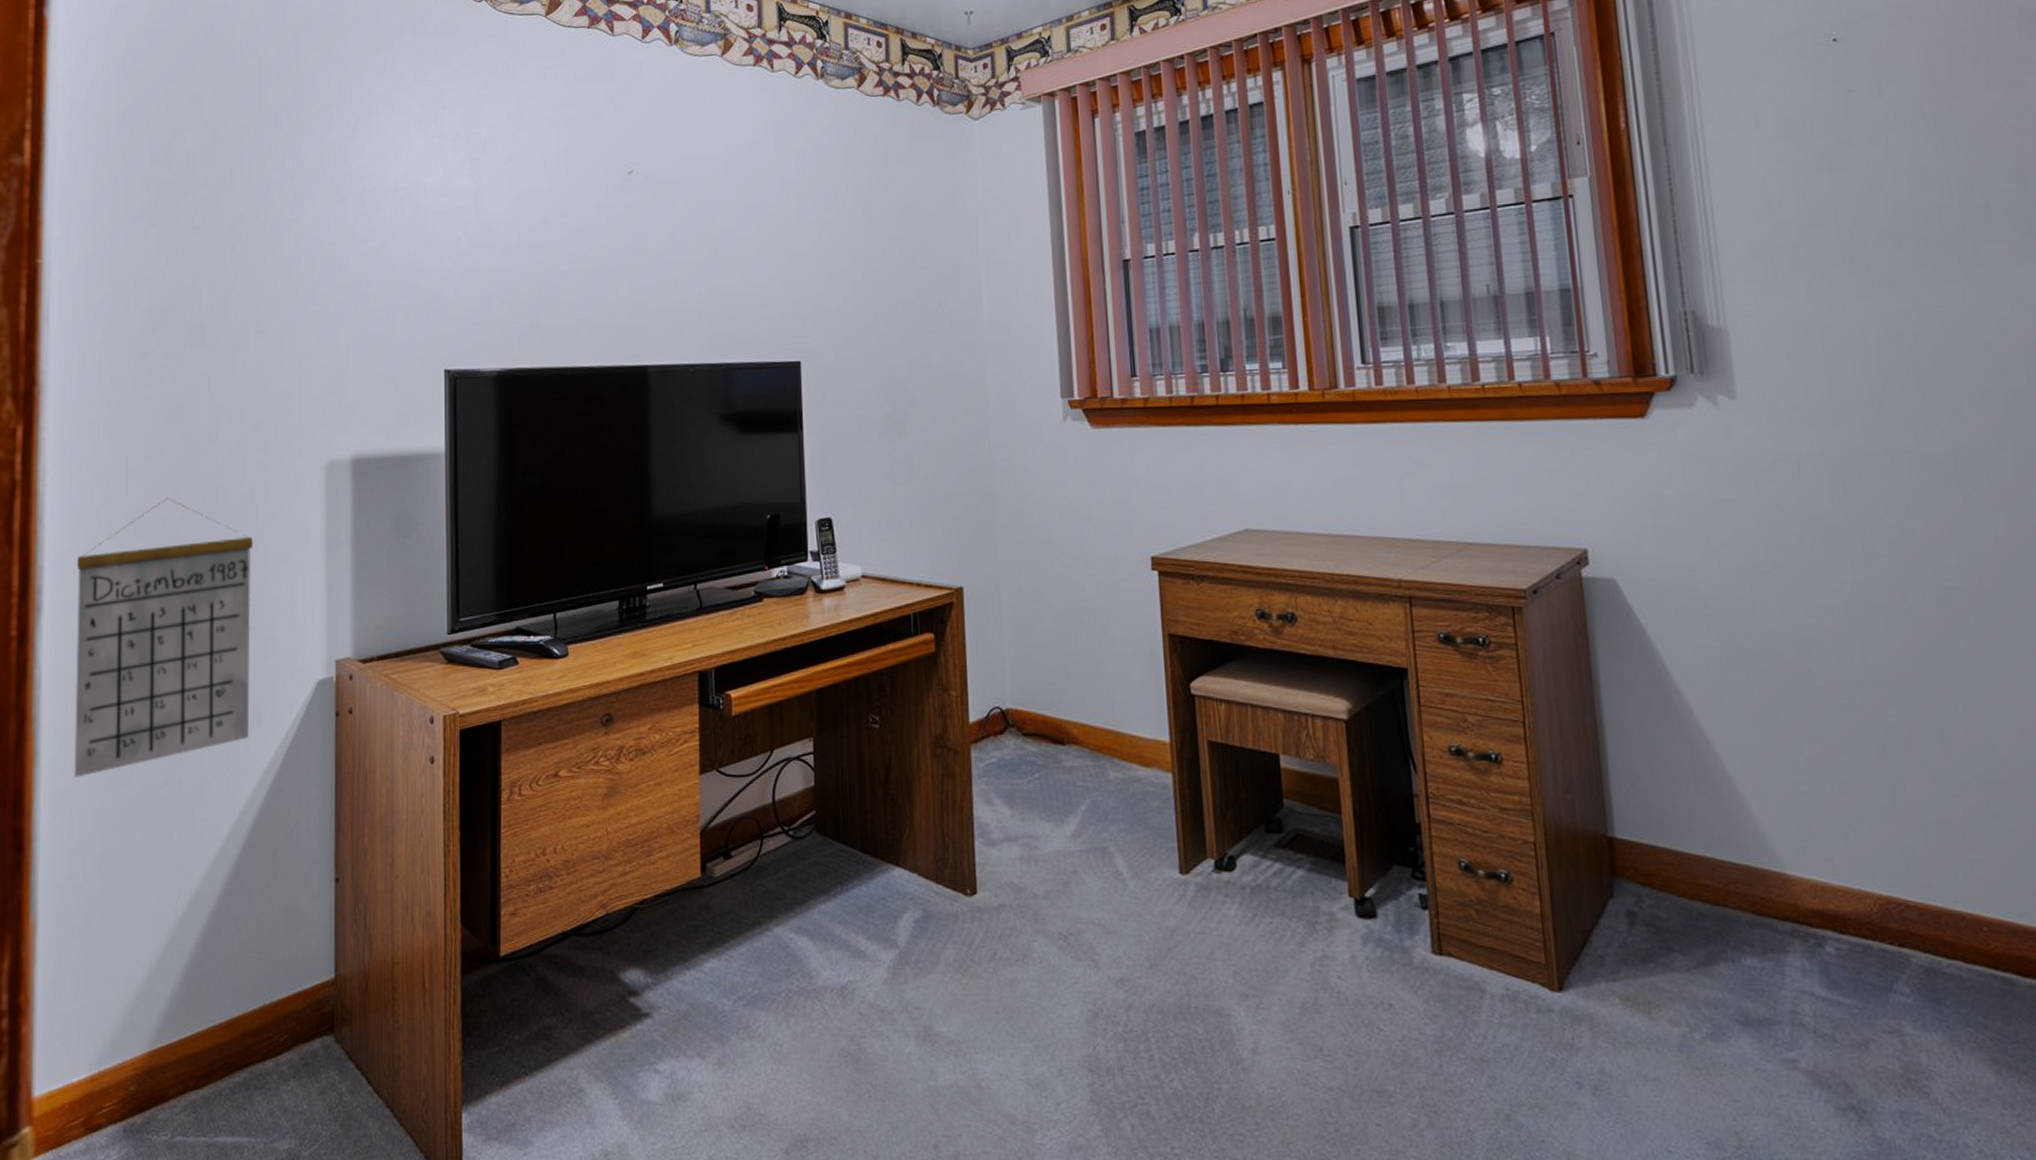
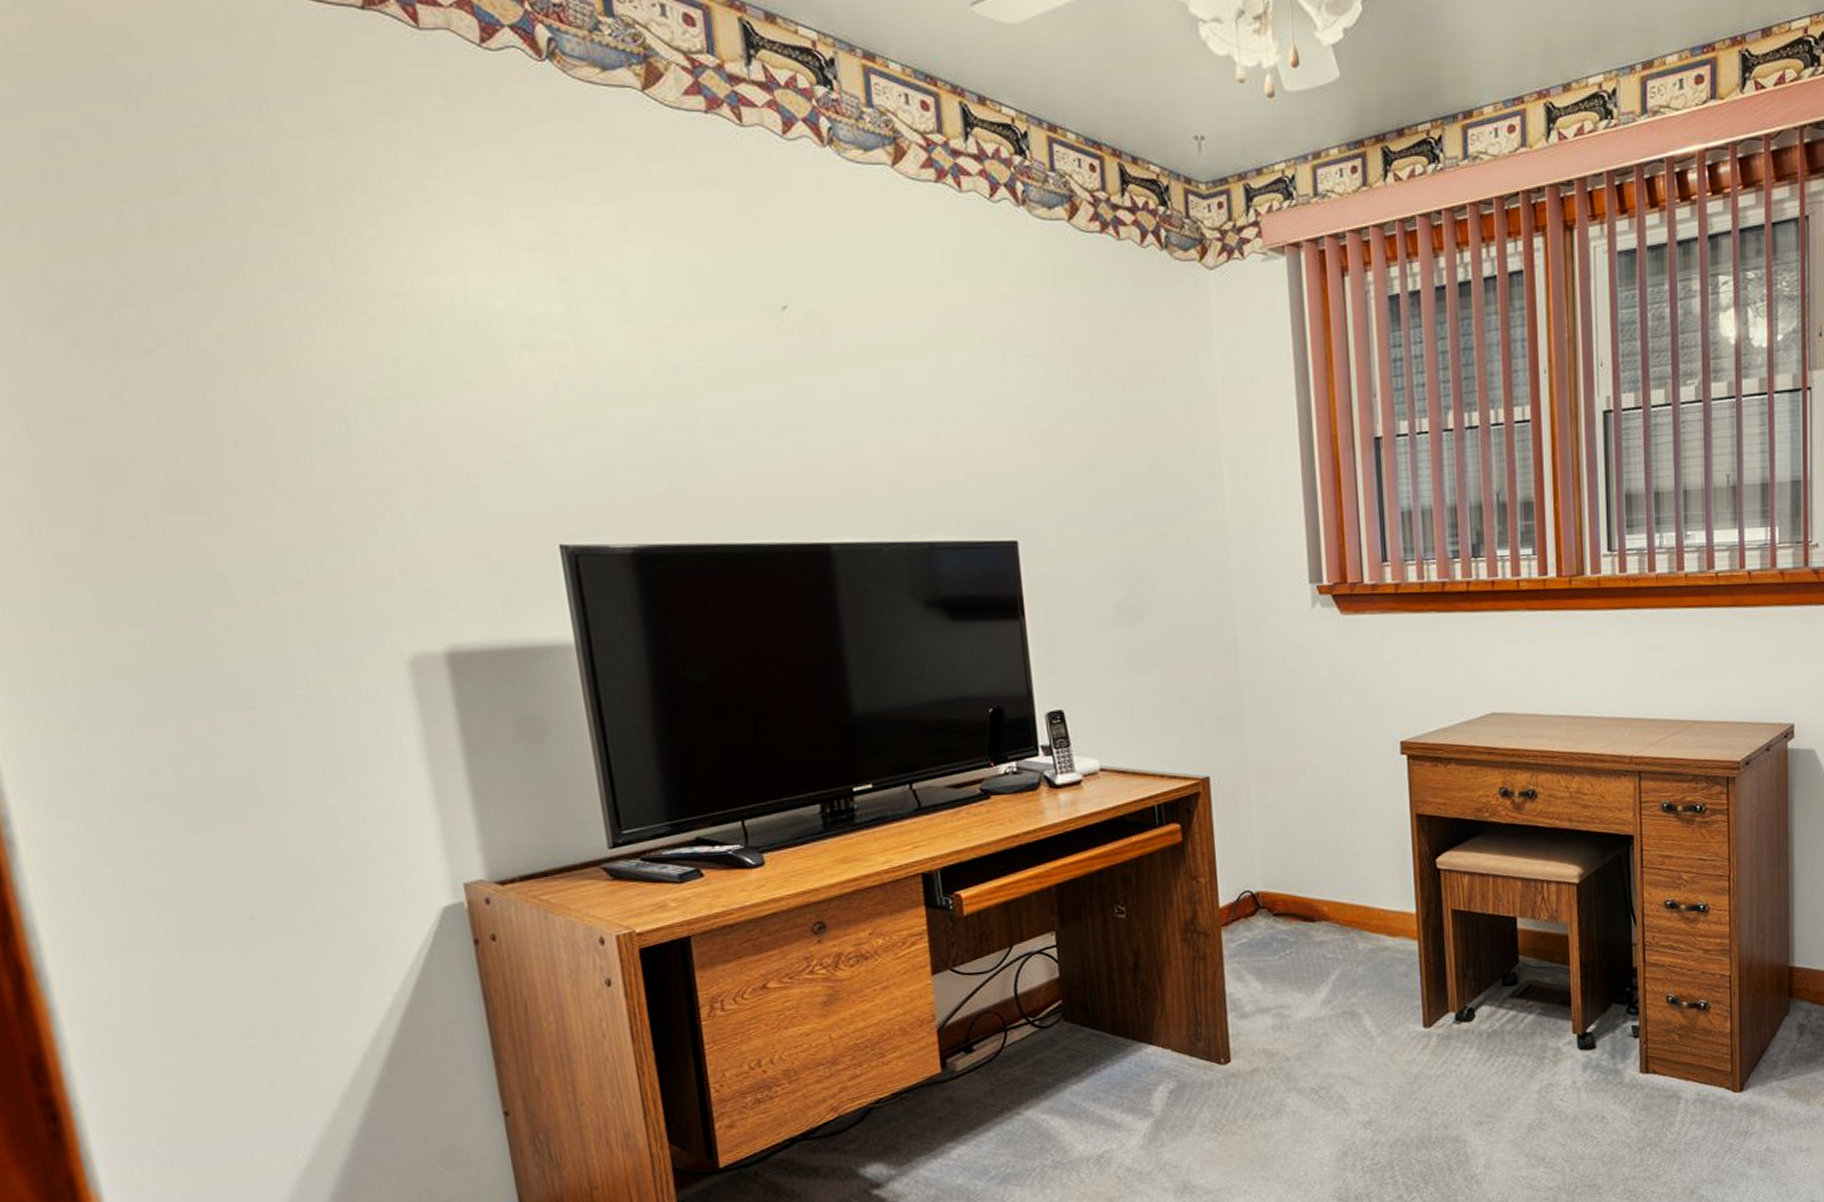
calendar: present [74,497,254,777] -> none [55,702,359,1035]

